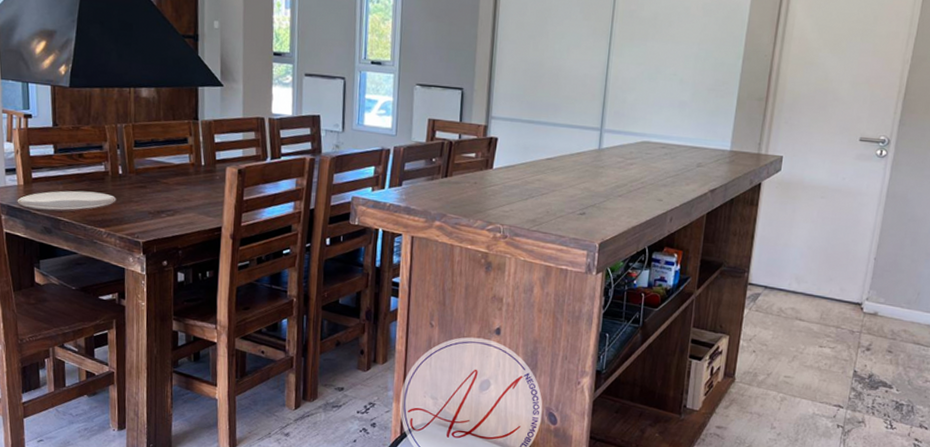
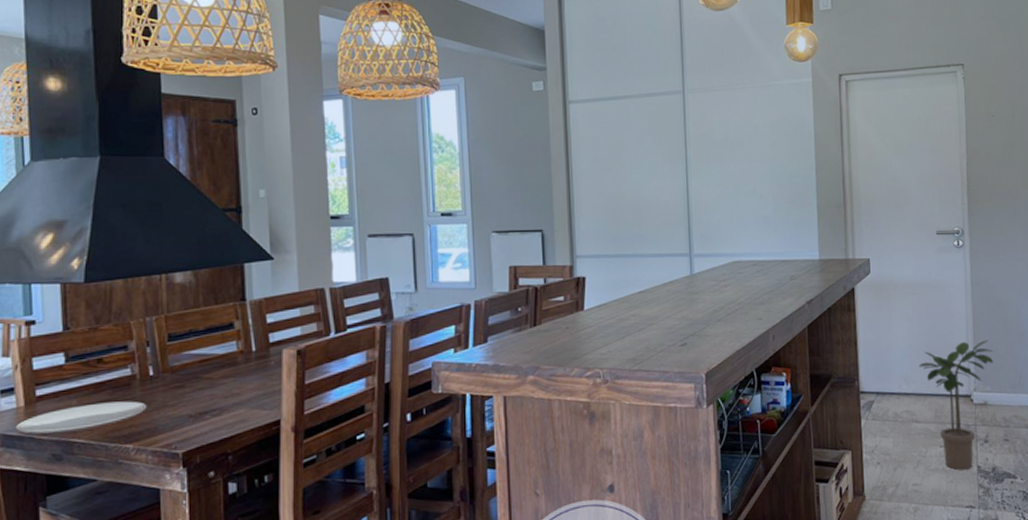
potted plant: none [813,252,895,372] -> present [919,340,994,470]

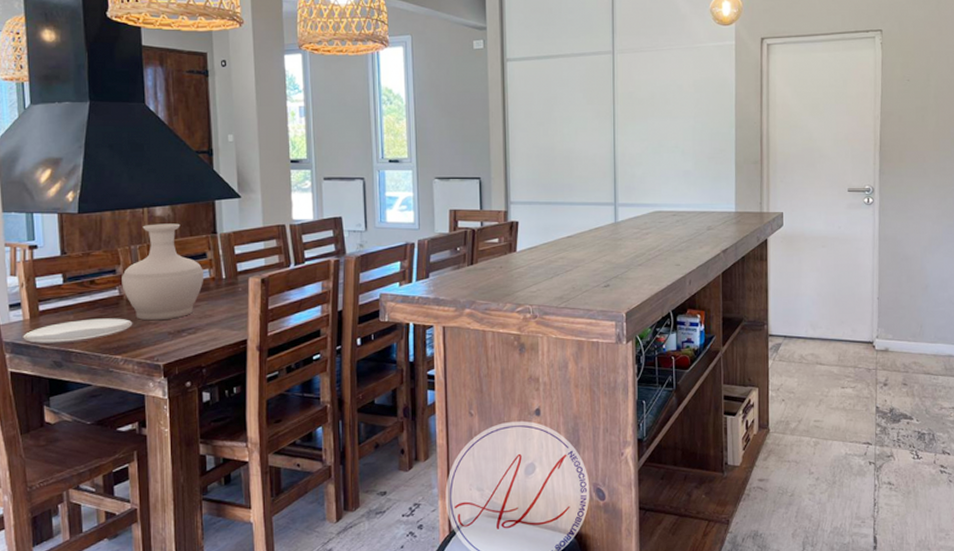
vase: none [134,290,231,403] -> present [122,223,204,321]
potted plant: present [919,340,994,470] -> none [825,291,897,410]

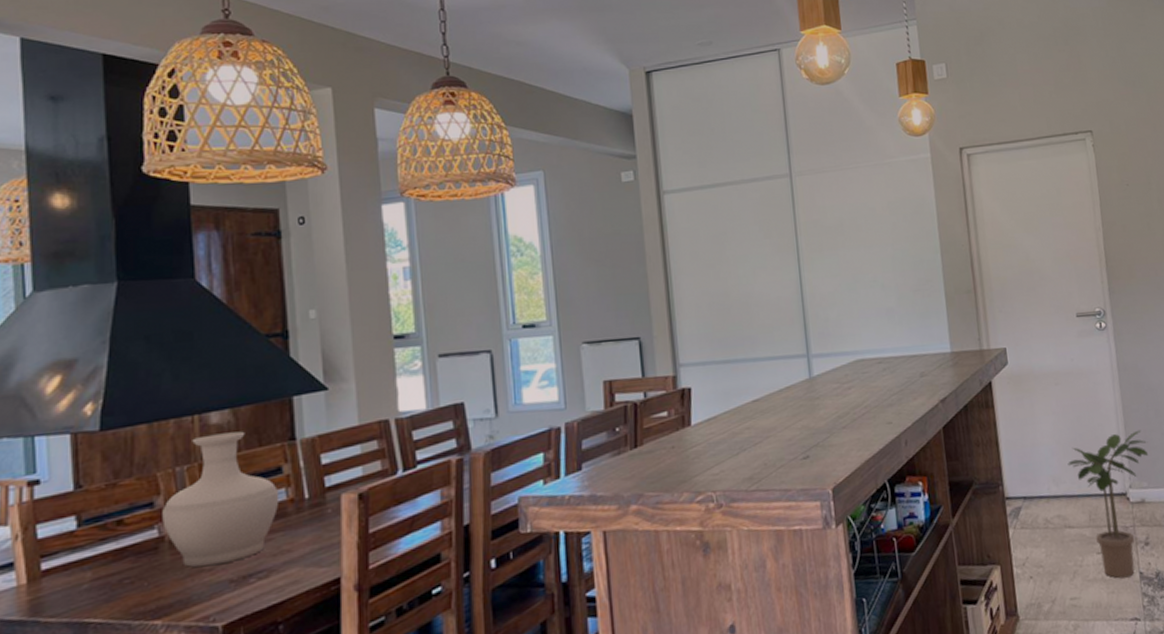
plate: present [23,318,133,344] -> none [16,568,179,617]
potted plant: none [825,291,897,410] -> present [1067,430,1149,579]

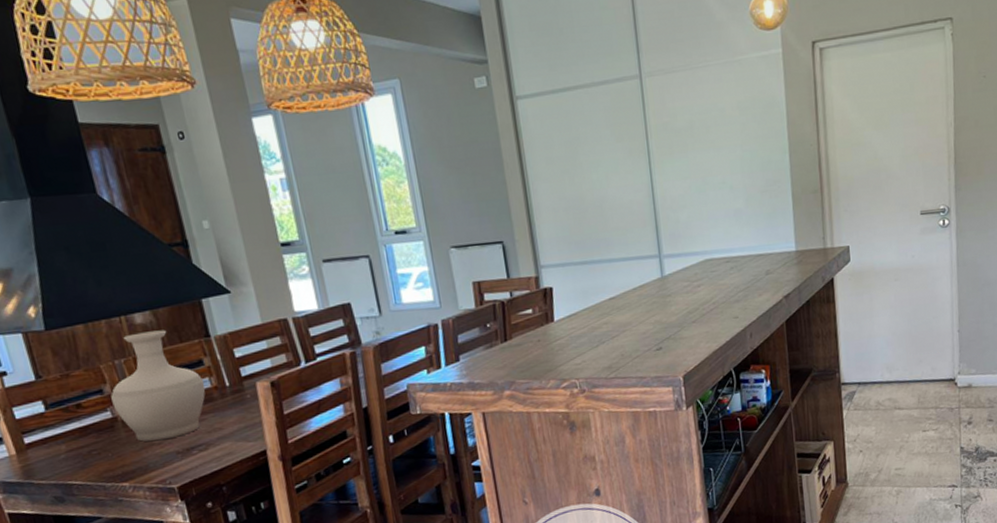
potted plant: present [1067,430,1149,579] -> none [901,322,979,452]

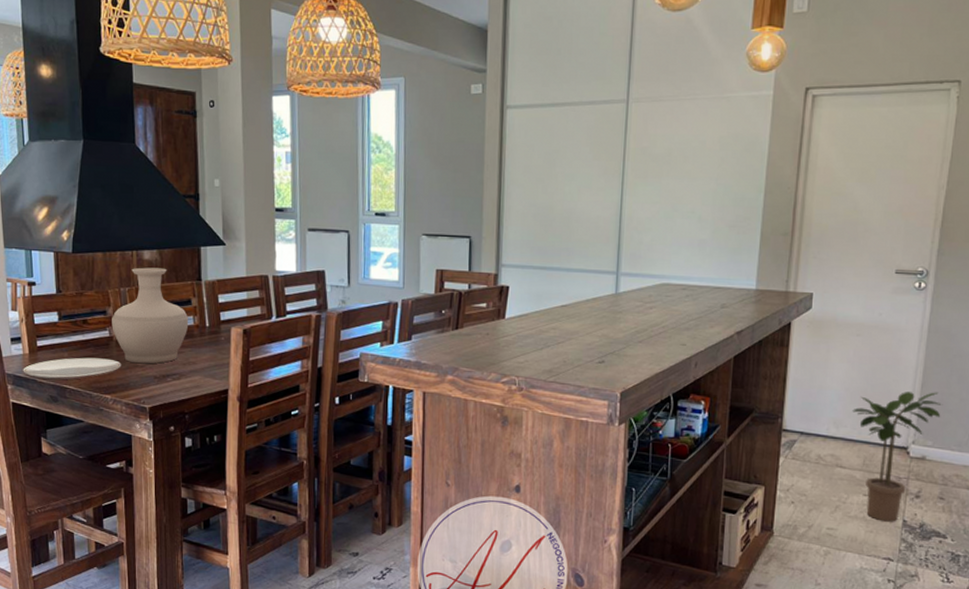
plate: none [12,442,135,480] -> present [23,357,122,380]
potted plant: none [901,322,979,452] -> present [852,392,942,522]

